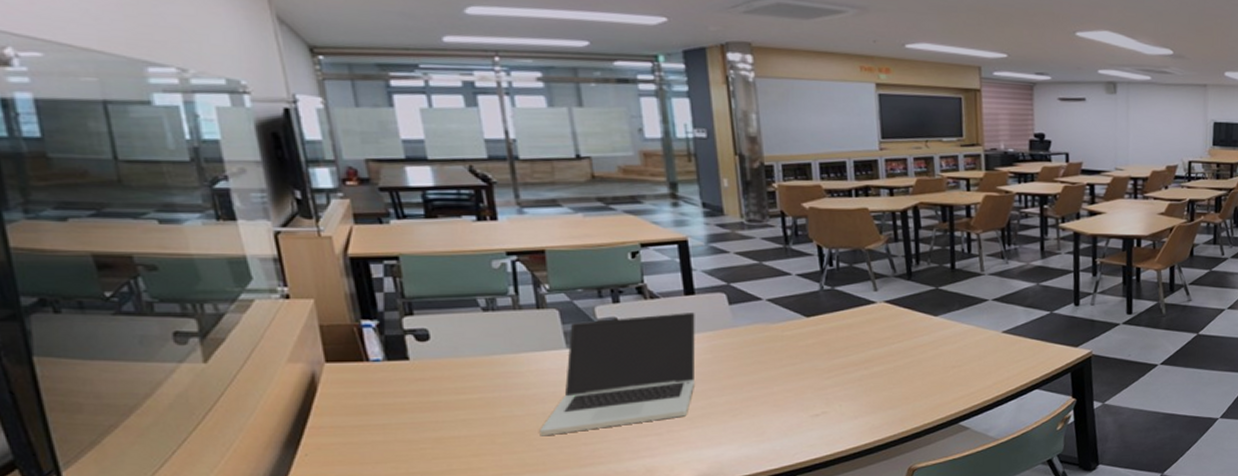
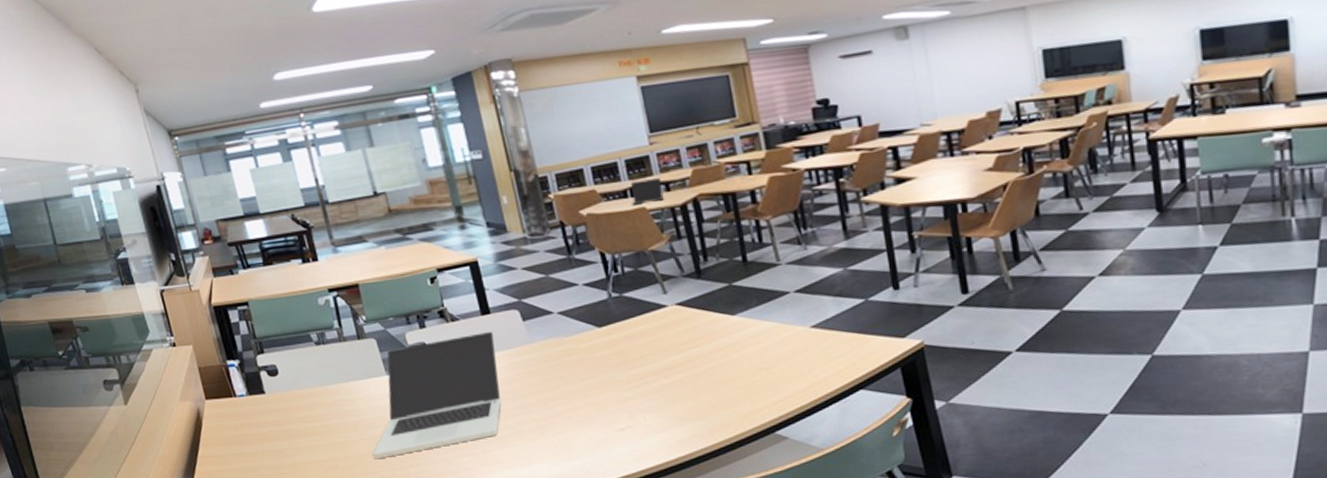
laptop: none [856,181,887,205] -> present [631,177,664,205]

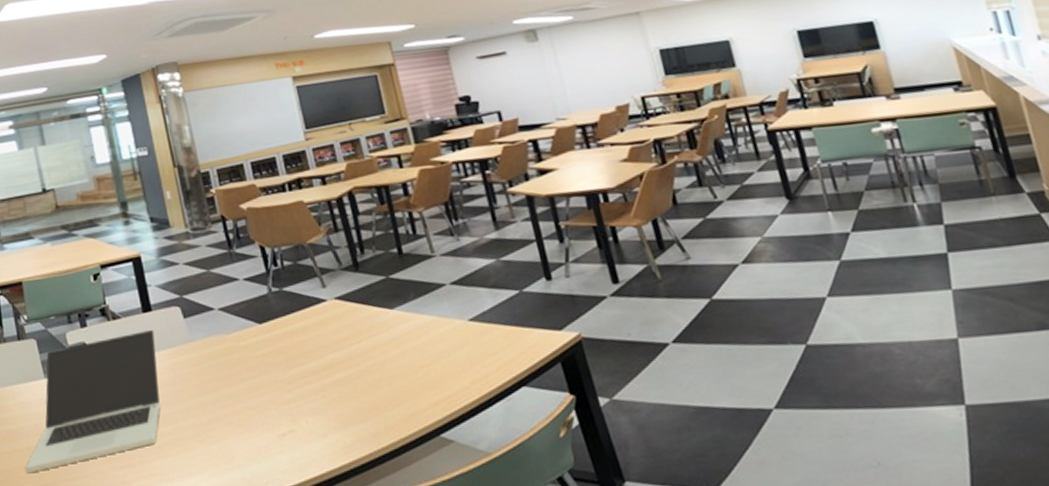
laptop: present [631,177,664,205] -> none [289,171,320,198]

